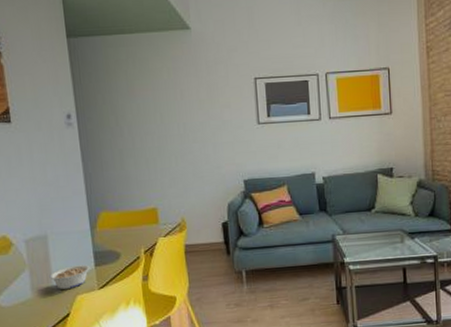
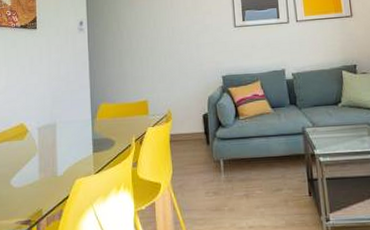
legume: present [49,265,90,289] -> none [55,151,89,173]

